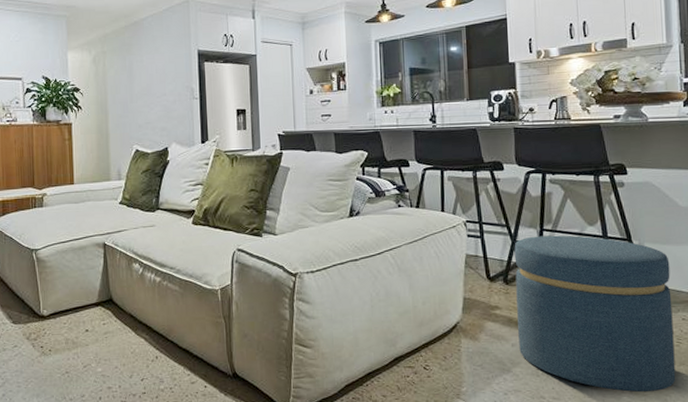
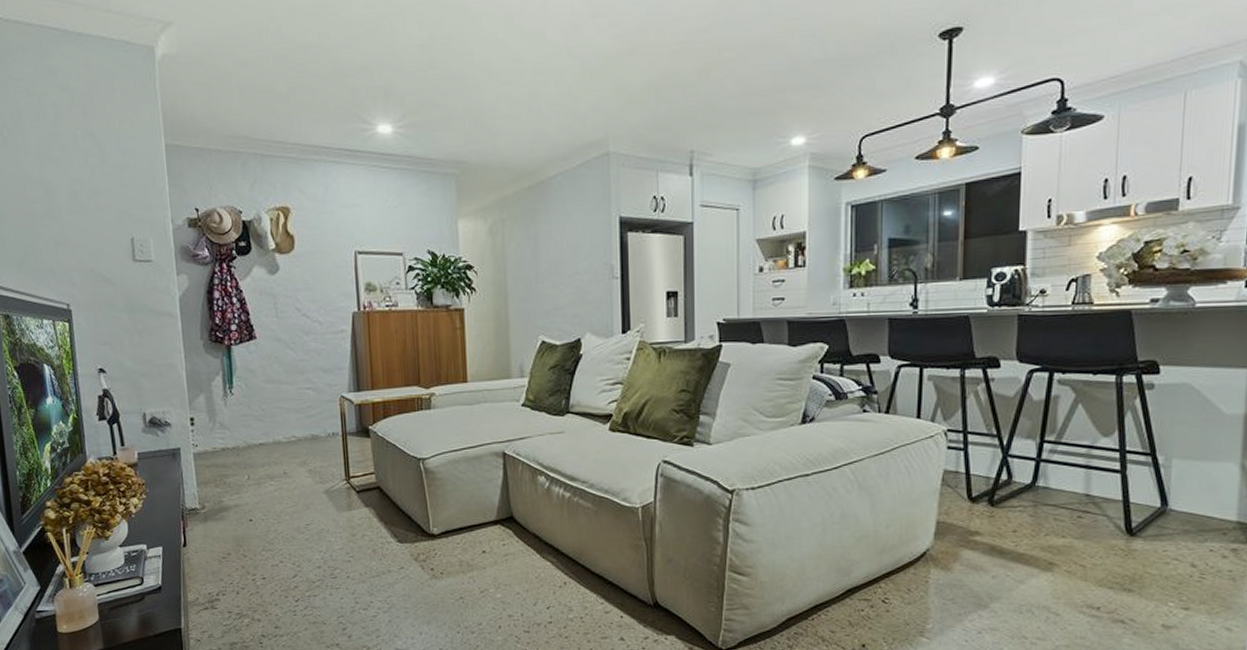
ottoman: present [514,235,676,393] -> none [1001,448,1202,635]

